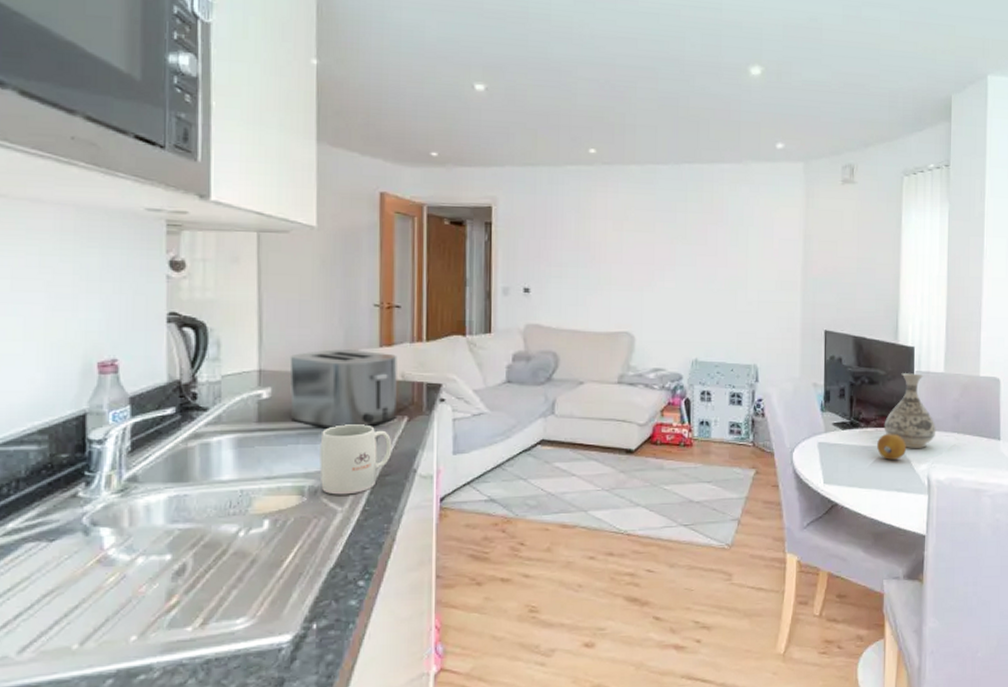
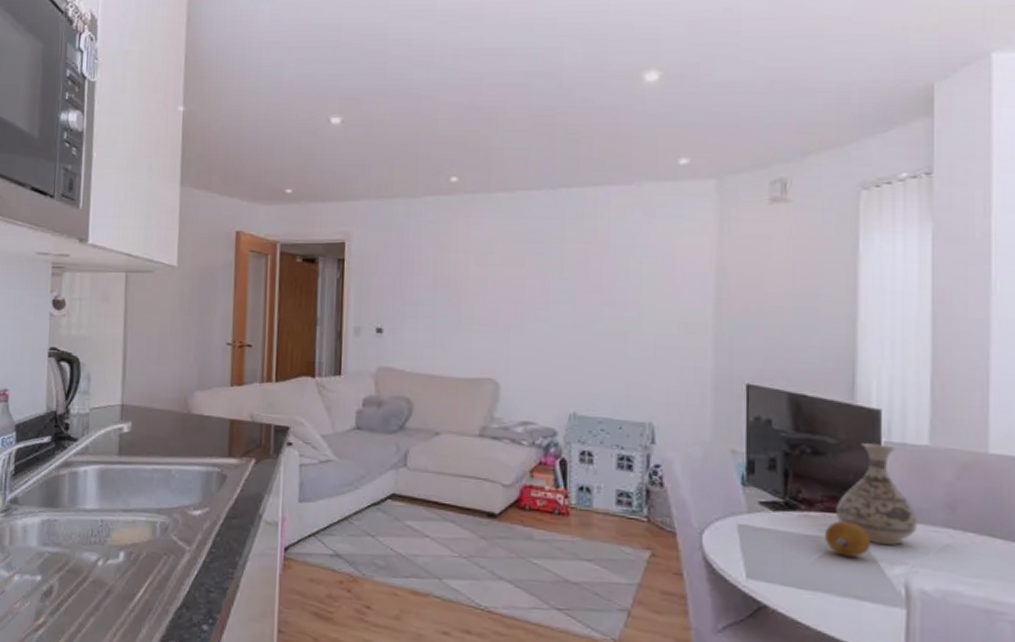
toaster: present [289,349,398,429] -> none [147,387,247,466]
mug: present [319,424,393,495] -> none [171,462,240,535]

